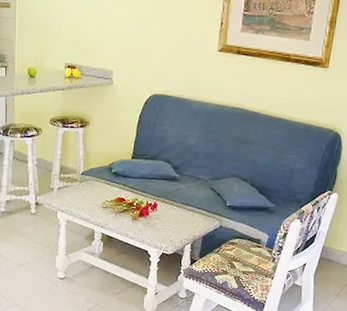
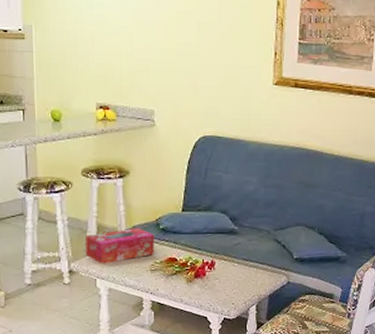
tissue box: none [50,170,108,199] -> present [86,227,155,264]

